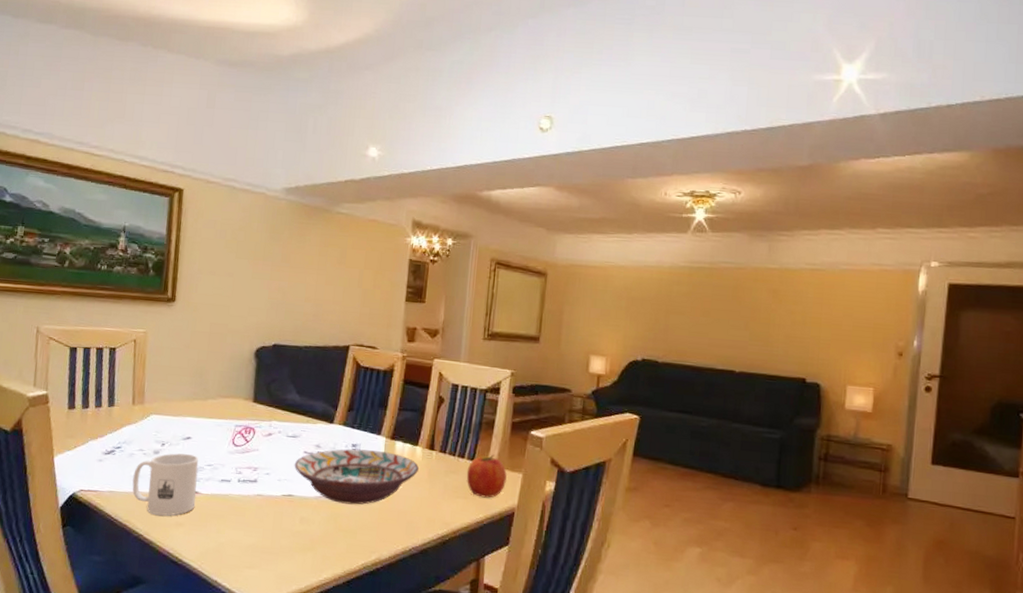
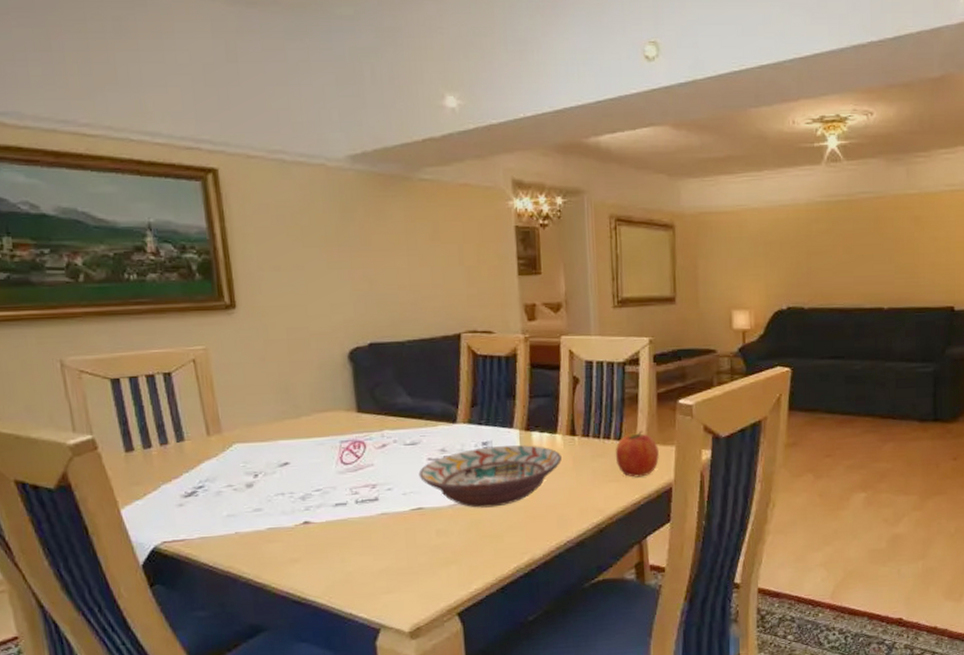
mug: present [132,453,199,516] -> none [226,481,310,555]

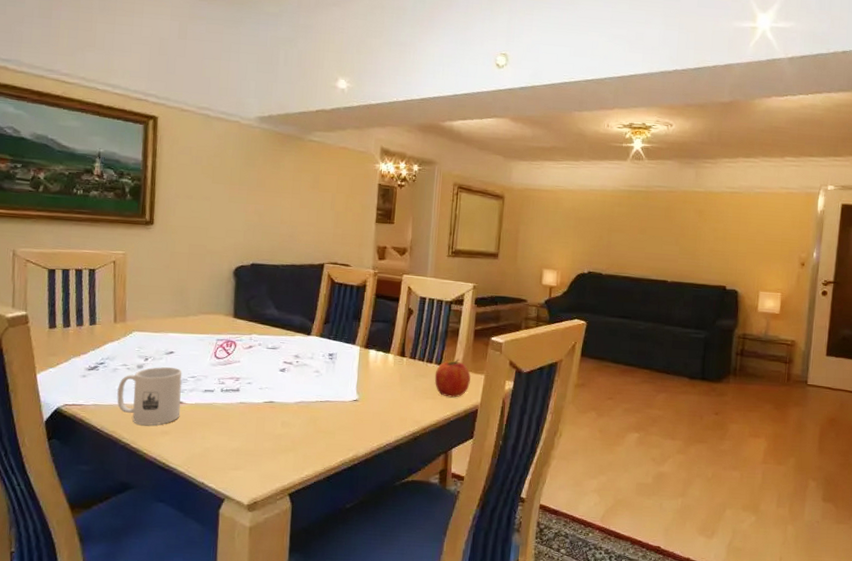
mug: none [226,481,310,555] -> present [117,366,182,425]
decorative bowl: present [418,445,562,508] -> none [274,358,391,408]

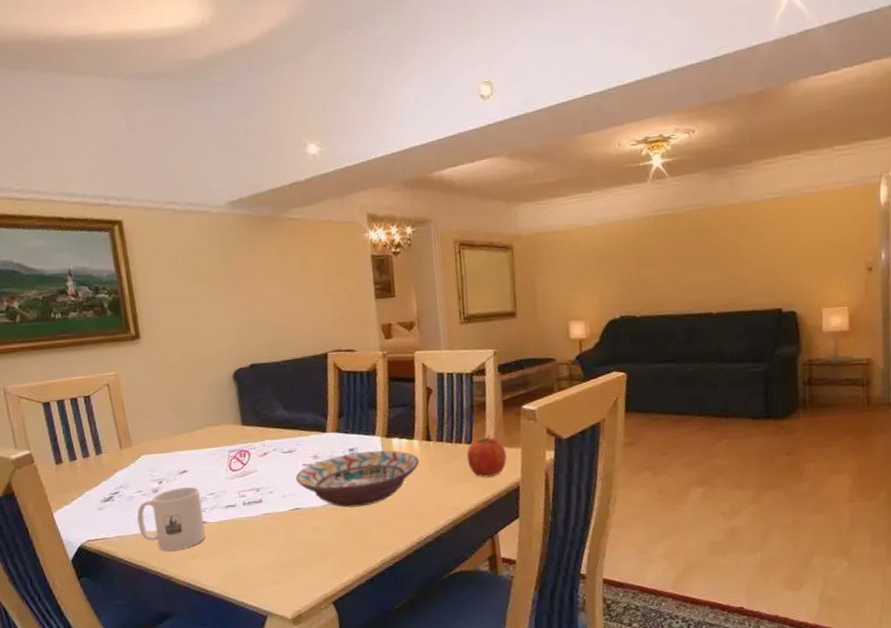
decorative bowl: none [274,358,391,408] -> present [295,450,419,508]

